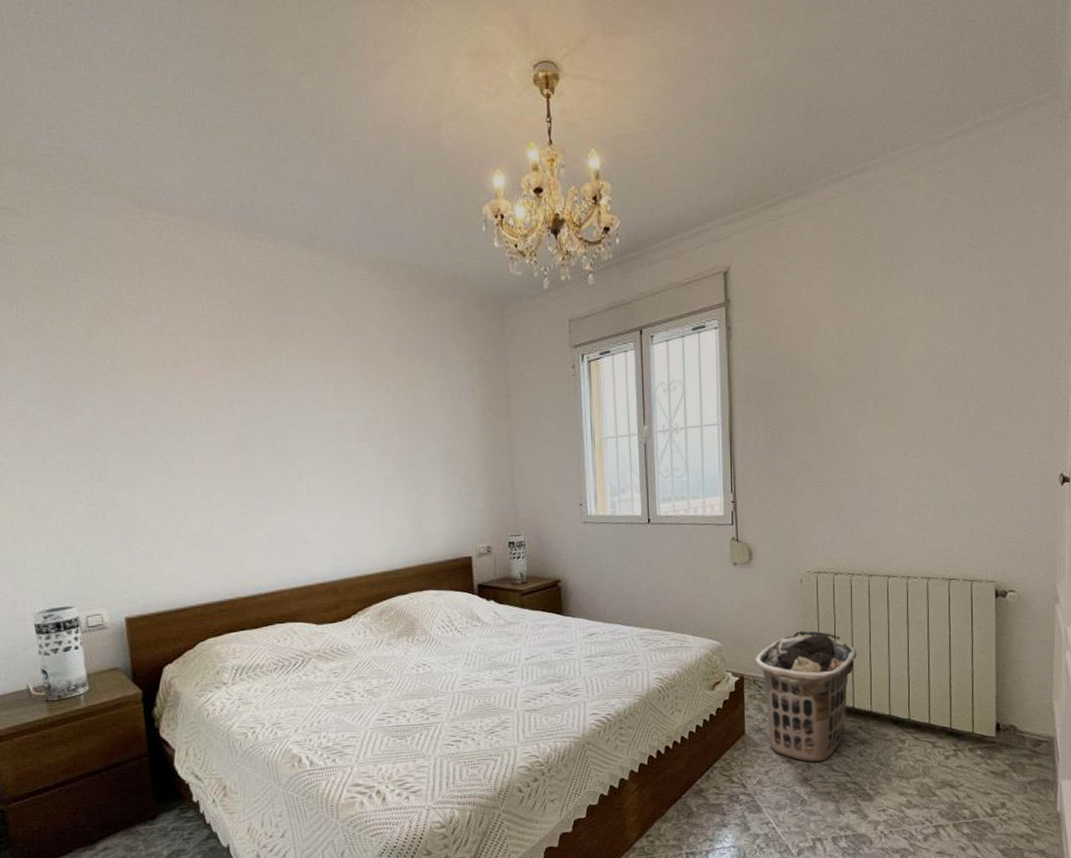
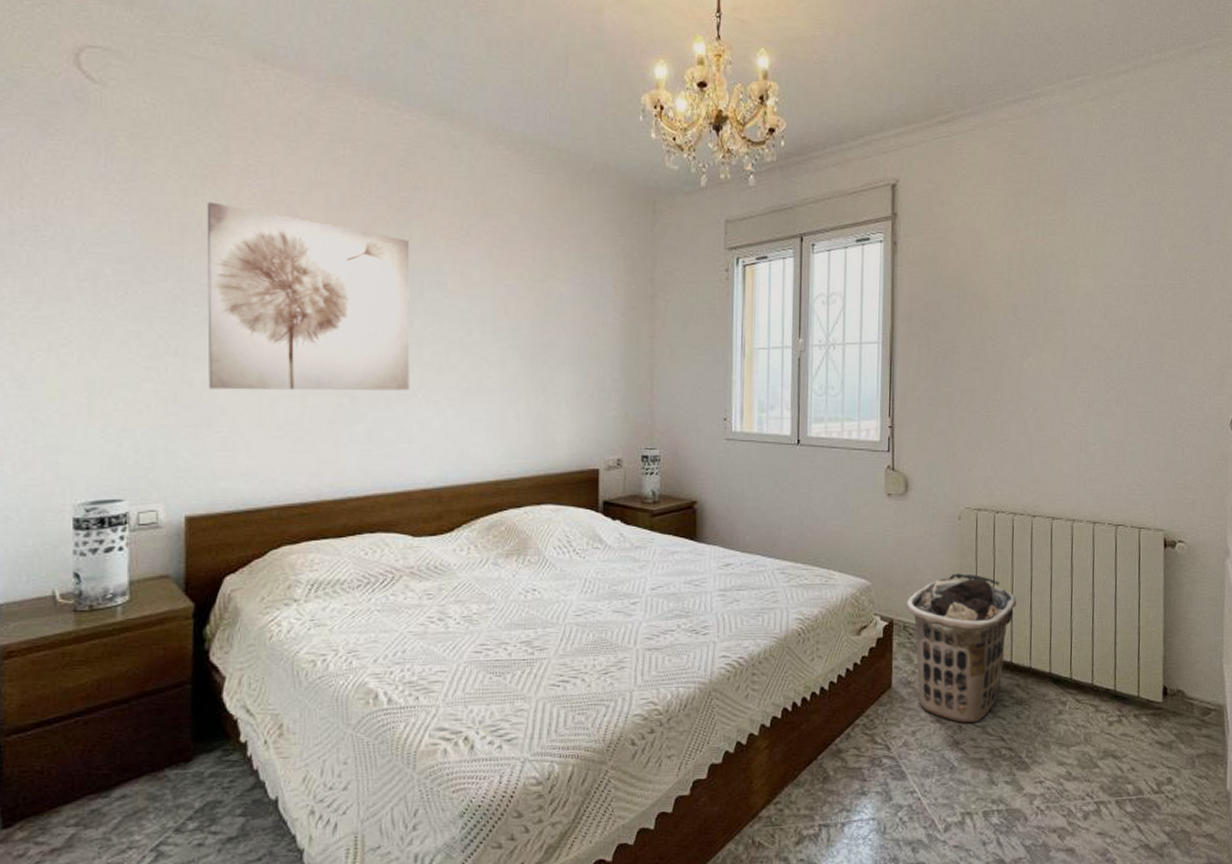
wall art: none [108,341,300,508] -> present [206,202,410,391]

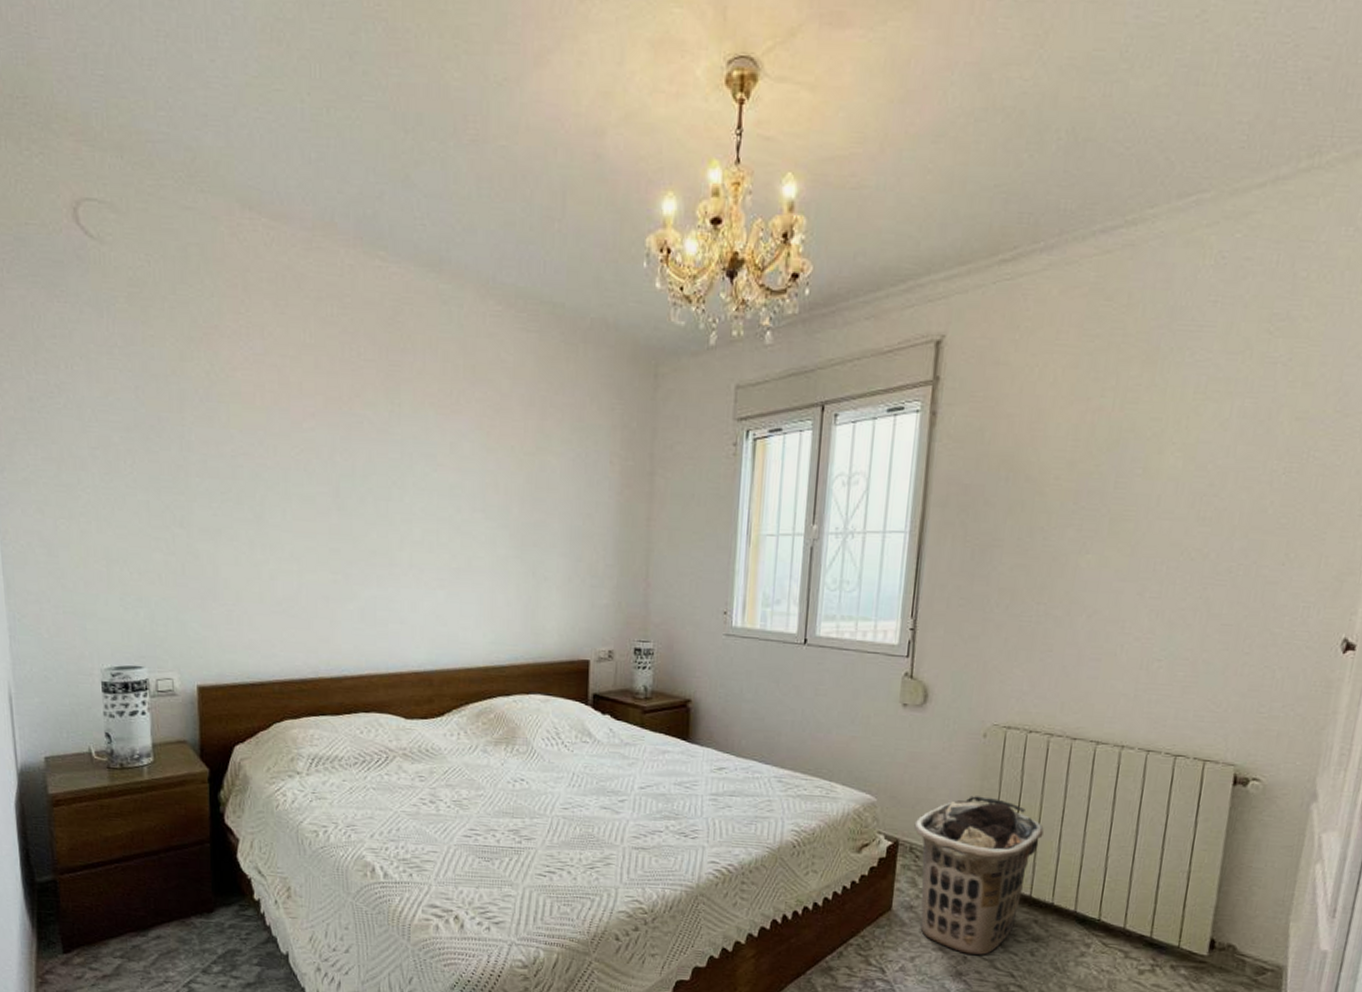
wall art: present [206,202,410,391] -> none [202,367,400,570]

